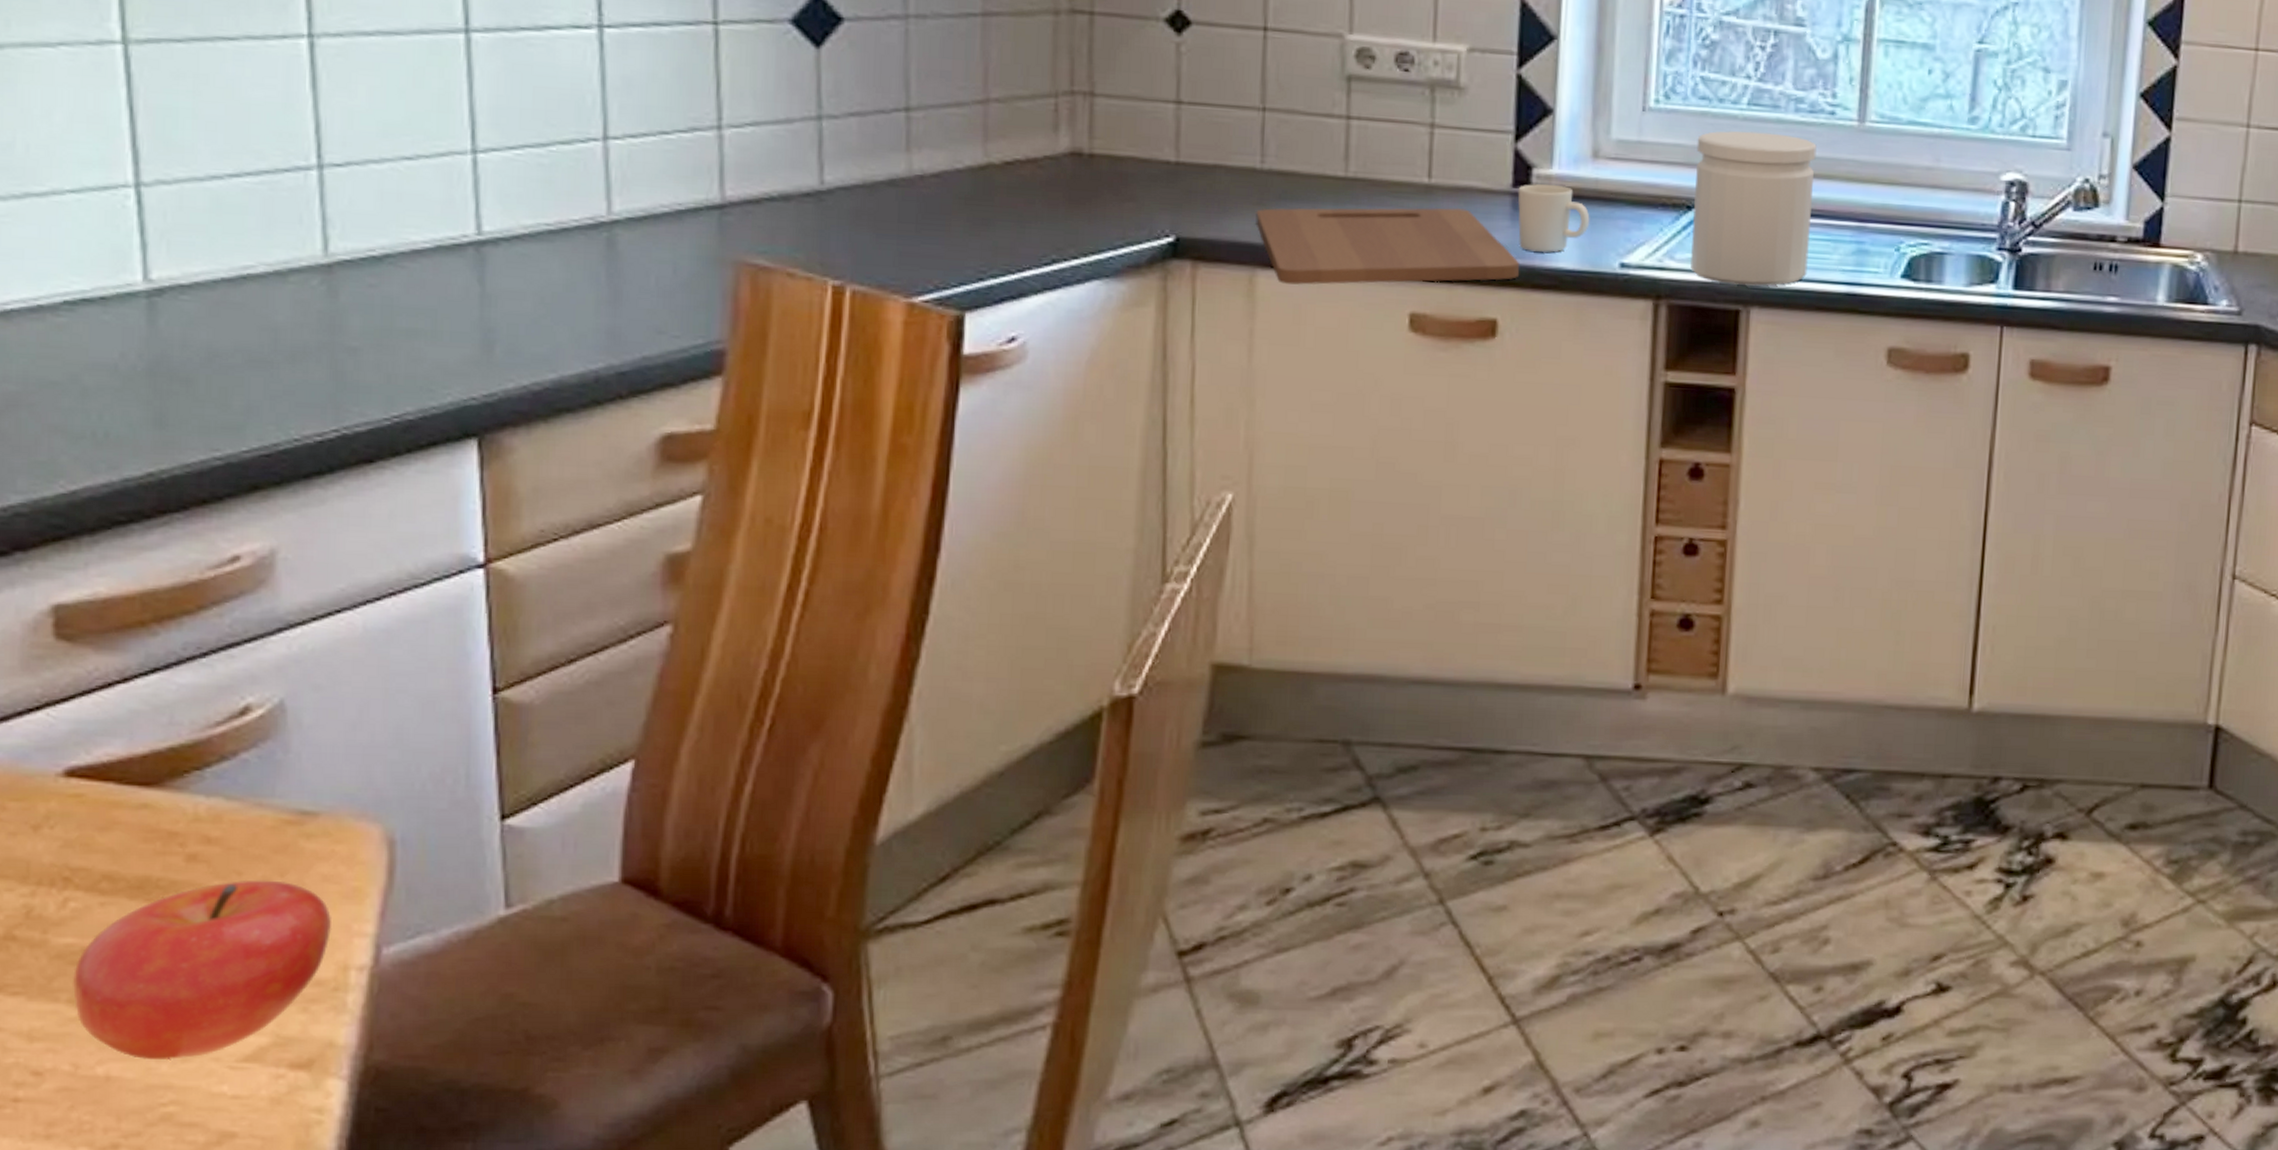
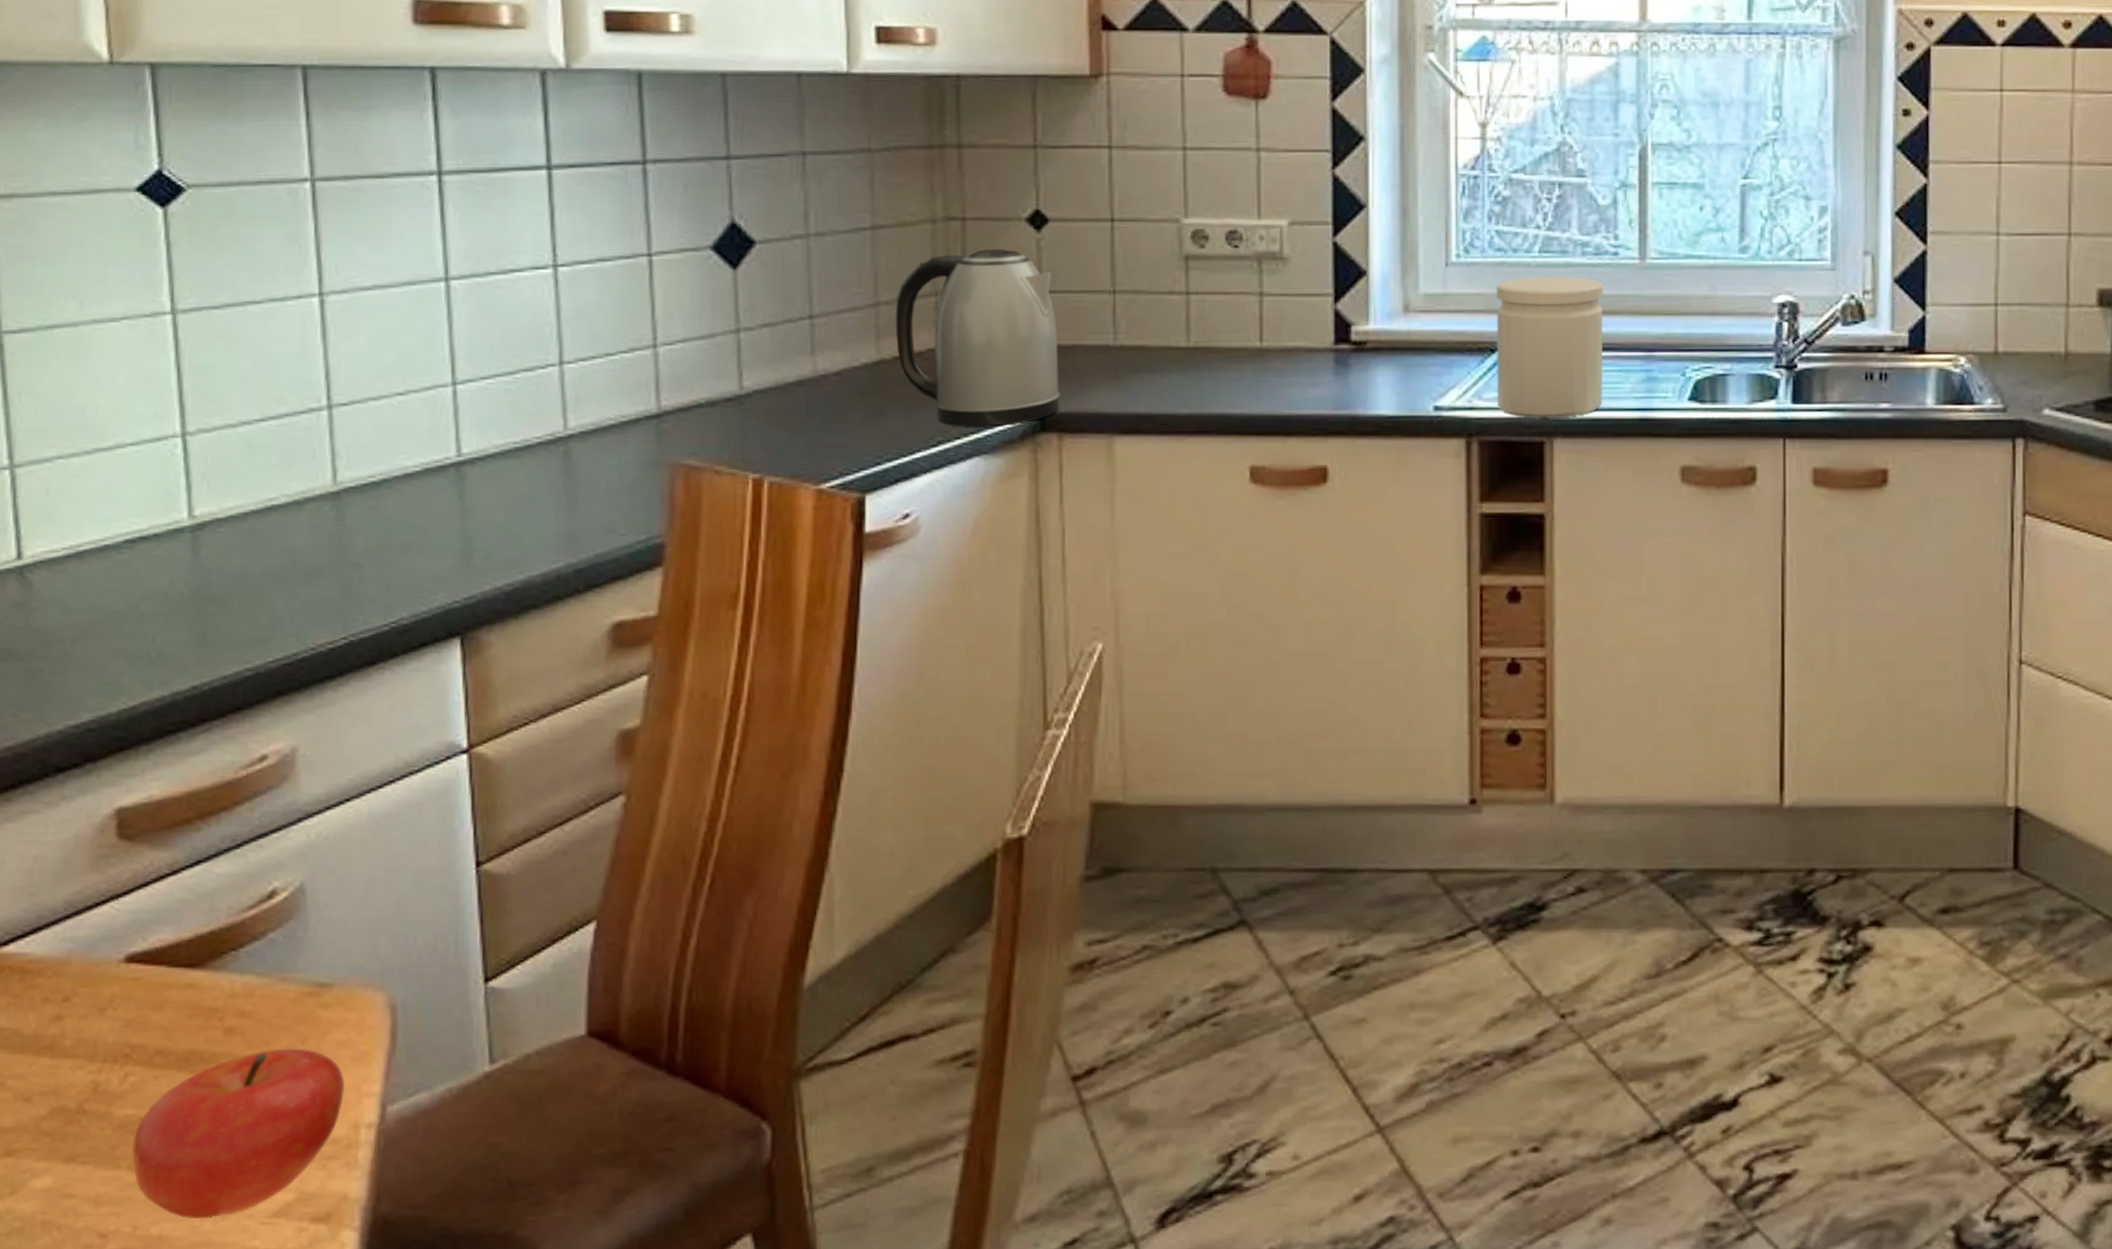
kettle: none [1006,49,1197,248] -> present [895,248,1060,426]
cutting board: present [1255,207,1519,285] -> none [1112,366,1344,448]
mug: present [1518,183,1590,253] -> none [1339,339,1405,401]

